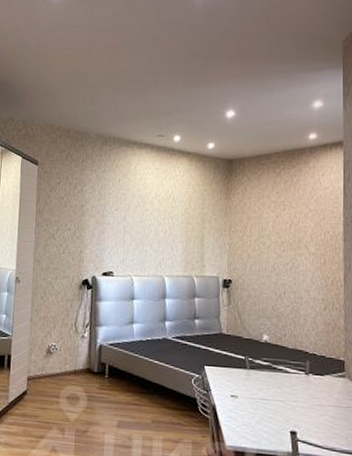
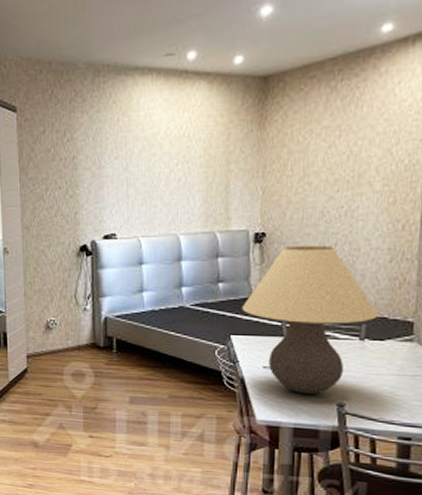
table lamp: none [213,292,319,423] -> present [241,245,379,395]

